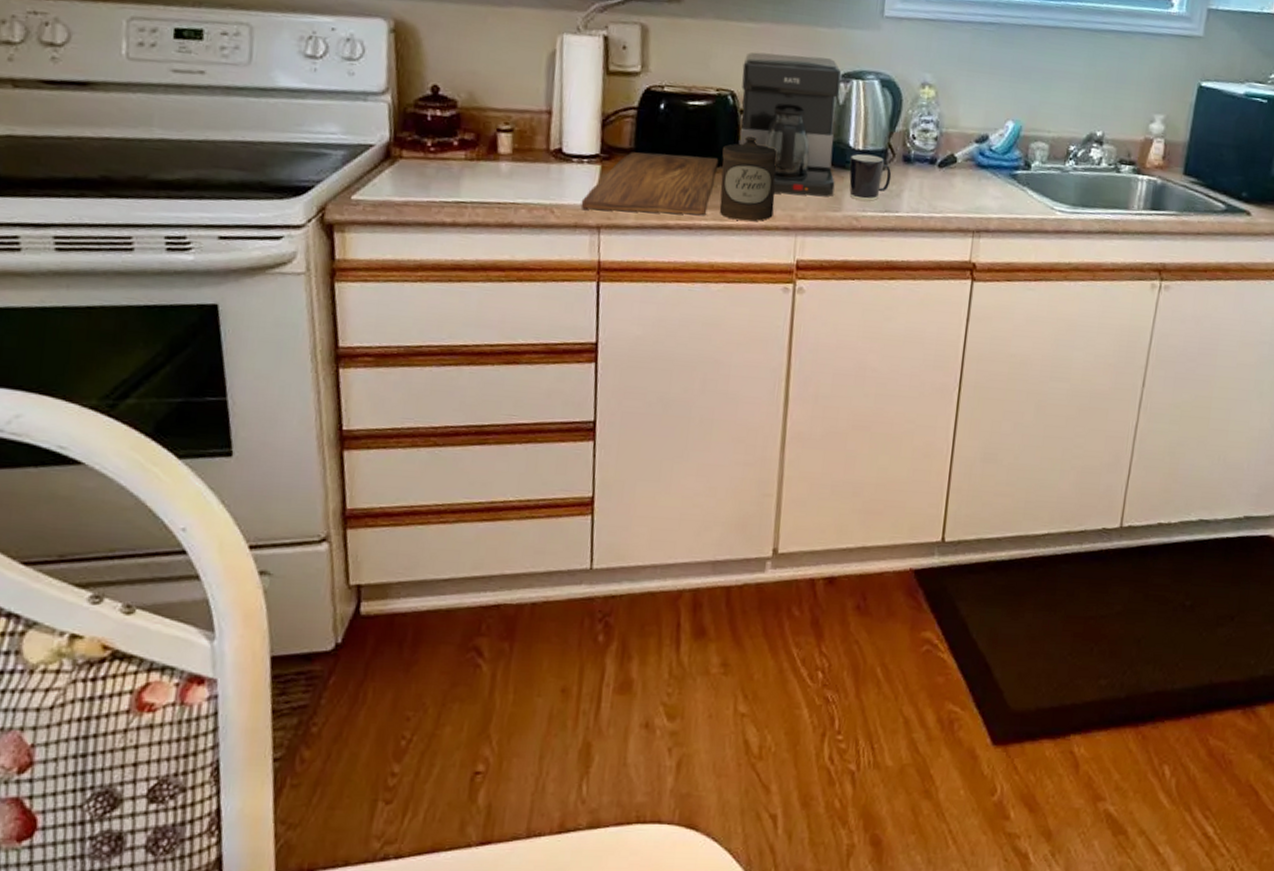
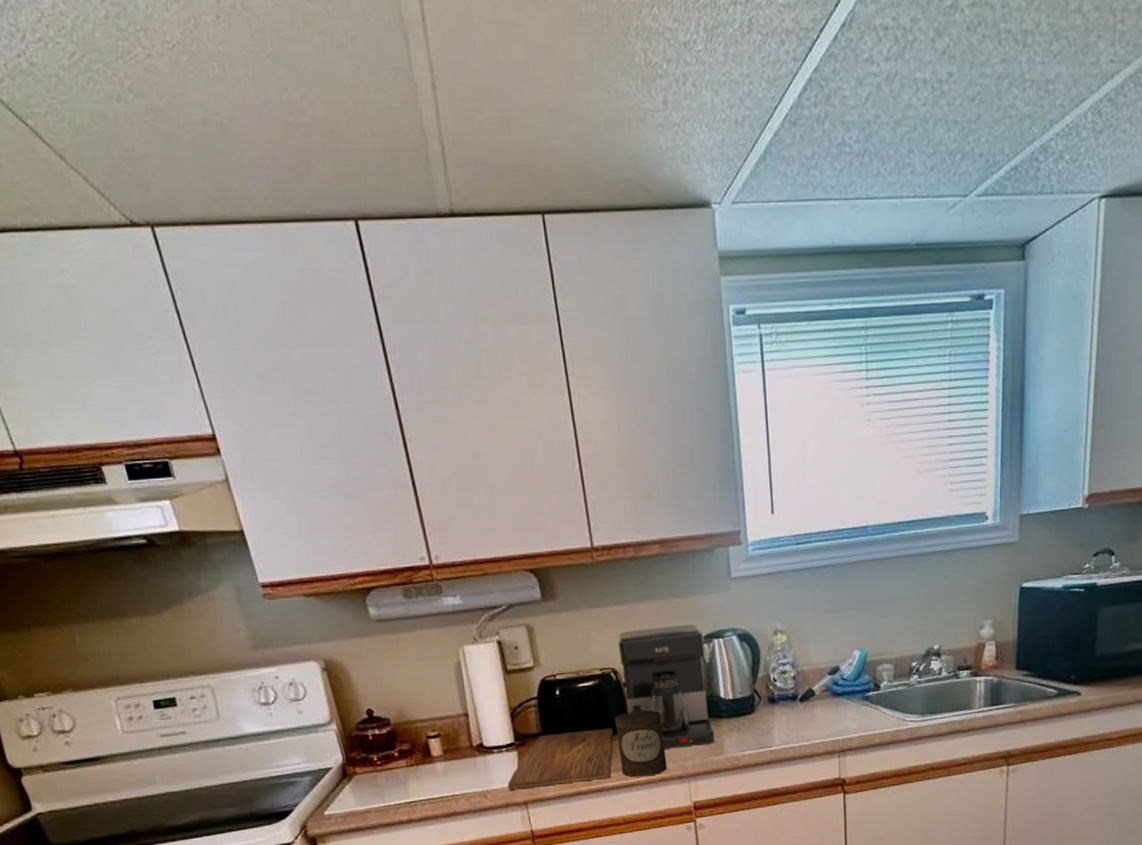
mug: present [849,153,892,202] -> none [723,701,761,743]

